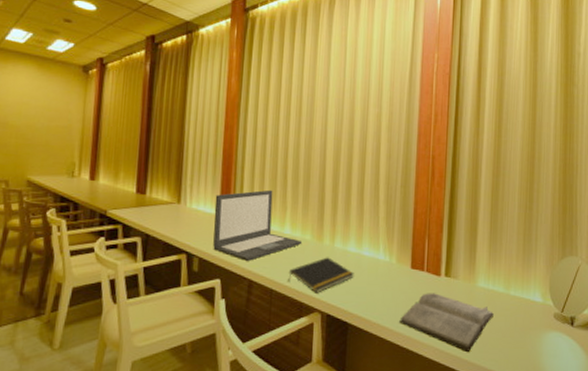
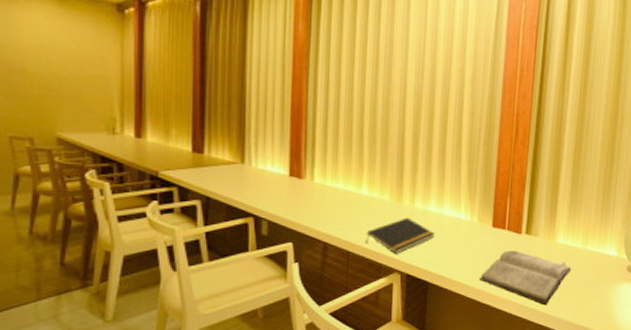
laptop: present [213,189,303,261] -> none [283,148,381,223]

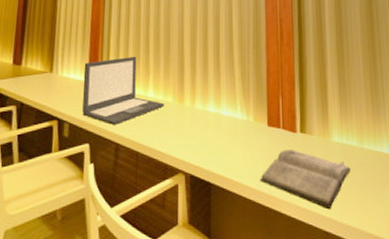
laptop: none [283,148,381,223] -> present [82,56,165,125]
notepad: present [366,217,435,254] -> none [153,118,215,154]

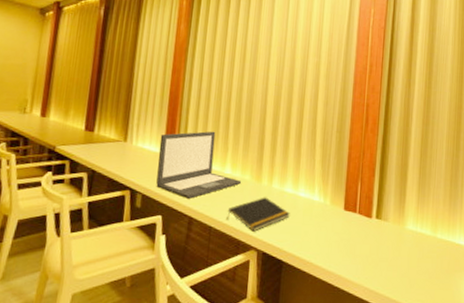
notepad: none [153,118,215,154] -> present [227,197,290,232]
diary: present [260,150,350,209] -> none [331,234,421,292]

